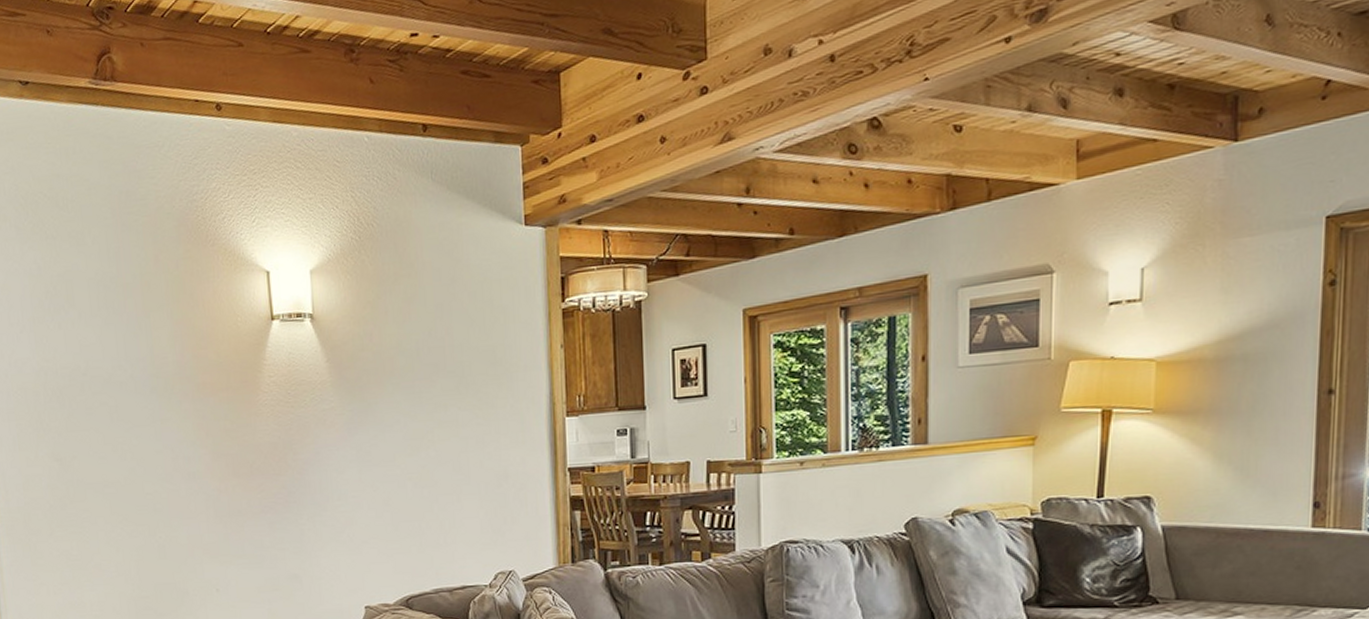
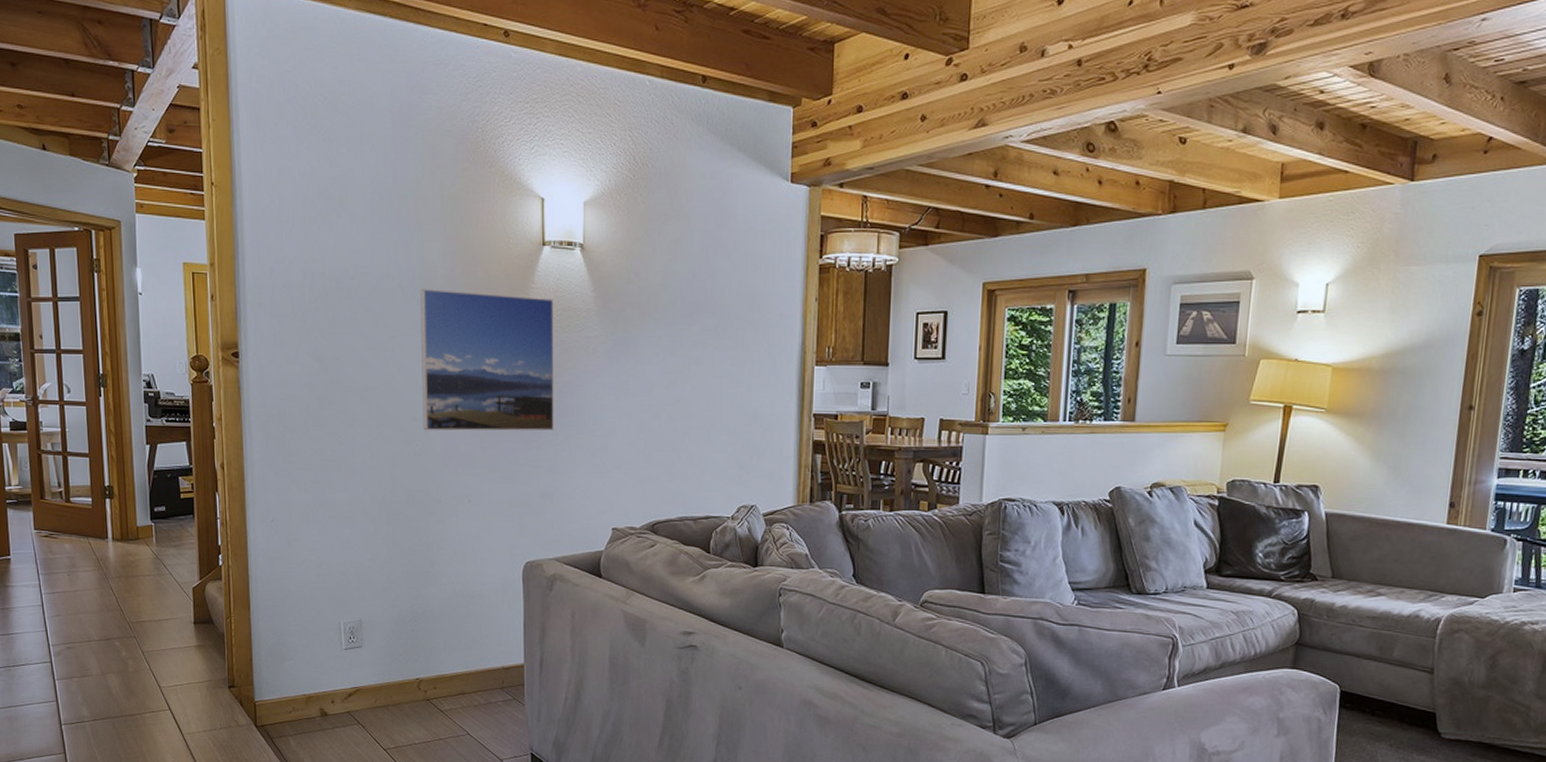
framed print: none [152,373,297,522] -> present [420,289,554,431]

